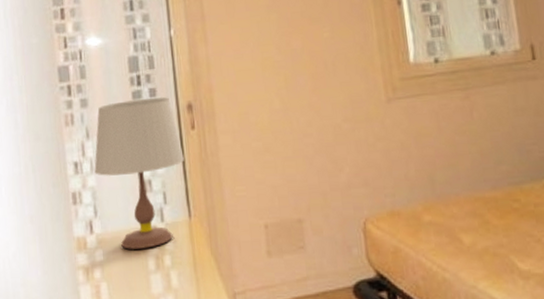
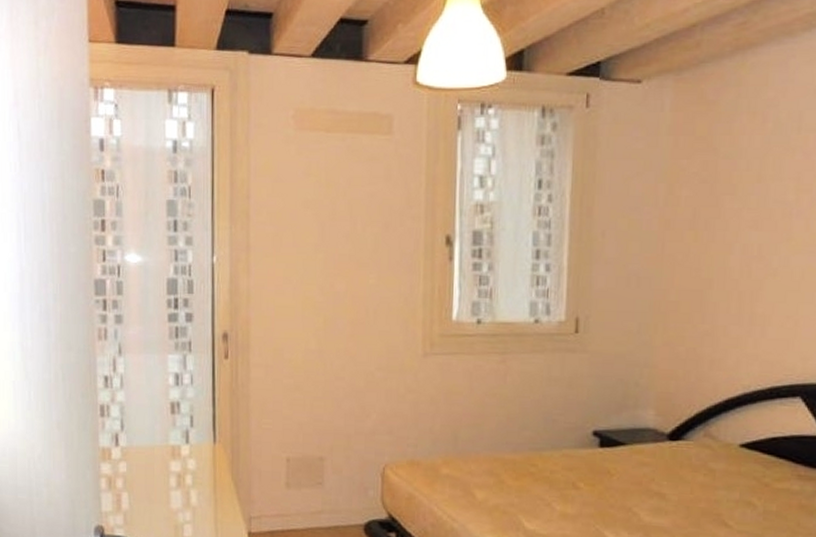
table lamp: present [94,97,184,250] -> none [124,322,214,466]

